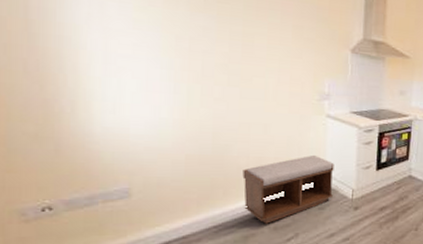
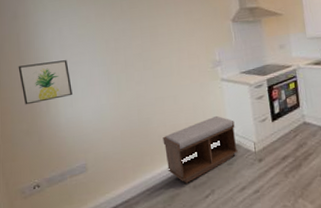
wall art: none [23,41,116,100] -> present [18,60,72,105]

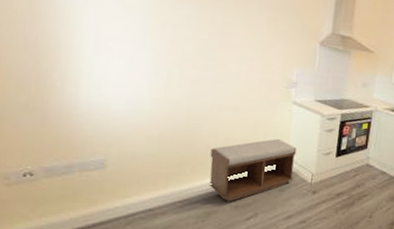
wall art: present [18,60,72,105] -> none [26,20,104,77]

